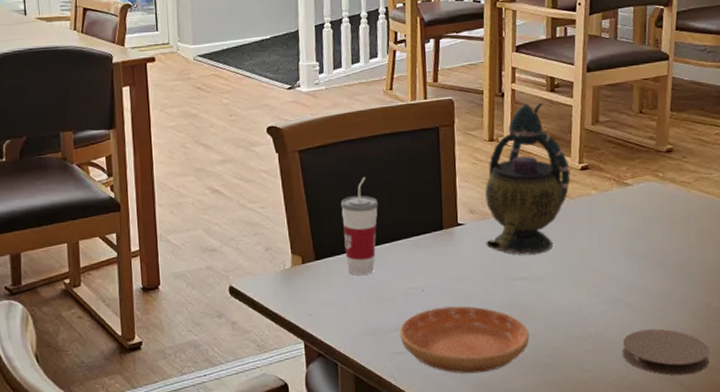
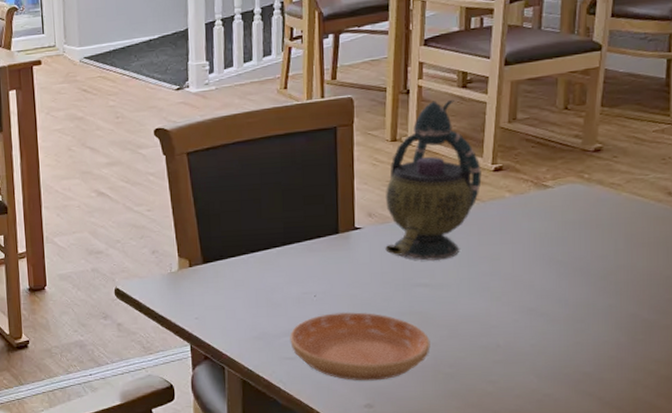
cup: present [341,176,378,275] -> none [230,178,269,279]
coaster: present [622,328,710,376] -> none [533,340,636,390]

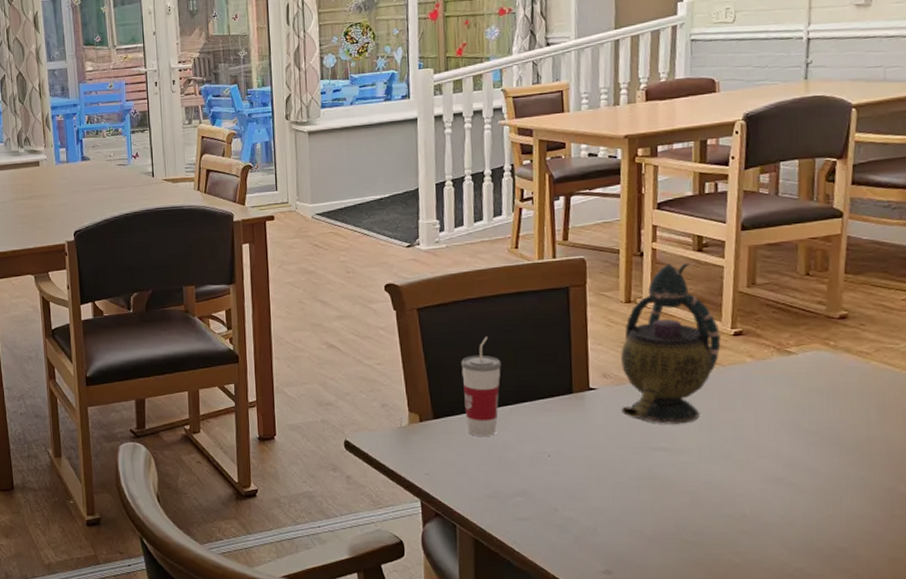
cup: none [230,178,269,279] -> present [461,336,501,436]
saucer: present [290,312,430,381] -> none [523,474,672,546]

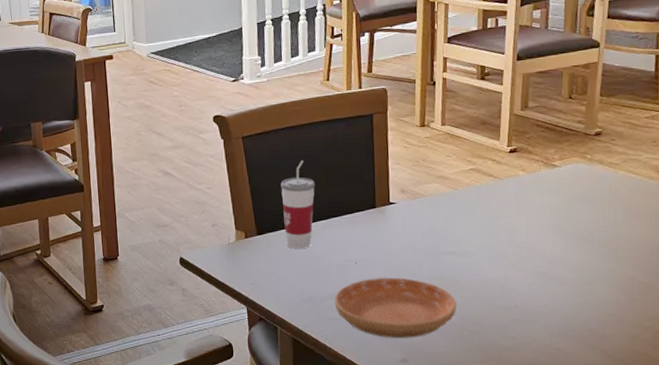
saucer: none [523,474,672,546] -> present [334,277,457,339]
teapot: present [620,263,721,424] -> none [415,90,499,232]

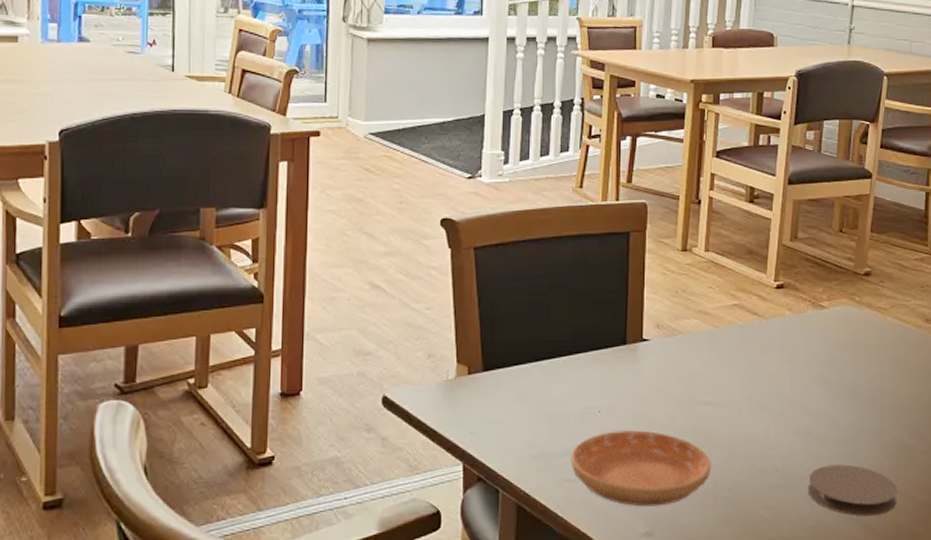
cup: present [280,159,315,249] -> none [516,280,557,390]
coaster: none [546,300,634,345] -> present [807,464,898,517]

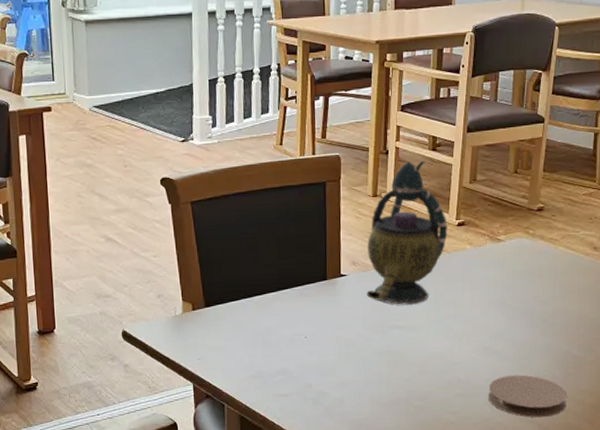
saucer: present [571,430,711,507] -> none [283,352,404,415]
teapot: none [671,213,765,377] -> present [367,161,448,305]

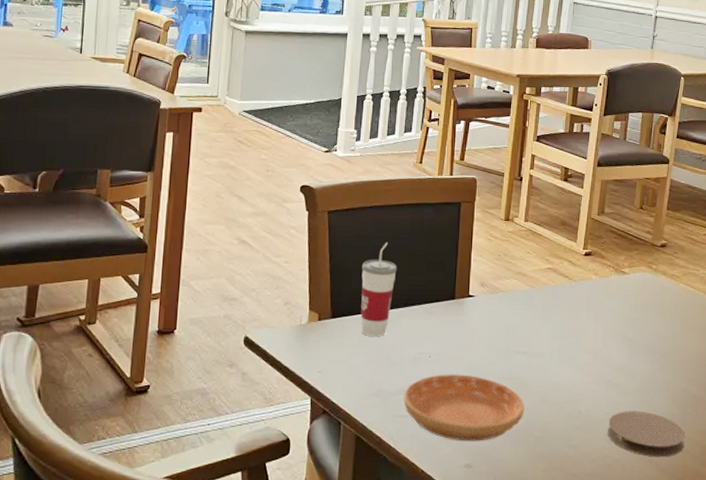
cup: none [230,228,266,322] -> present [360,241,397,336]
saucer: none [283,352,404,415] -> present [403,374,525,442]
teapot: present [367,161,448,305] -> none [493,189,575,331]

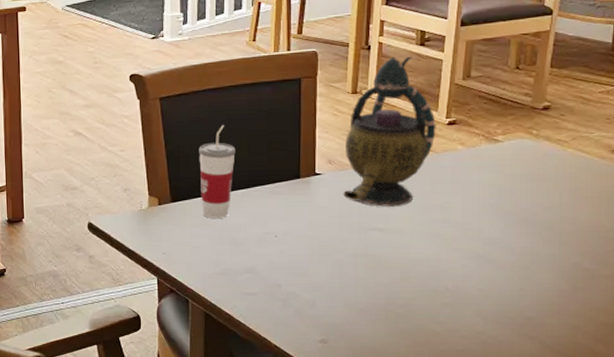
saucer: present [403,374,525,442] -> none [251,253,383,318]
teapot: none [493,189,575,331] -> present [343,56,436,207]
coaster: present [607,411,686,458] -> none [480,286,577,334]

